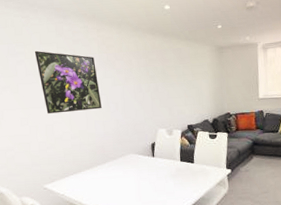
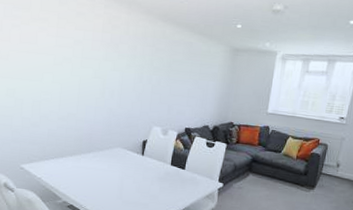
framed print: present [34,50,102,114] -> none [32,17,97,94]

